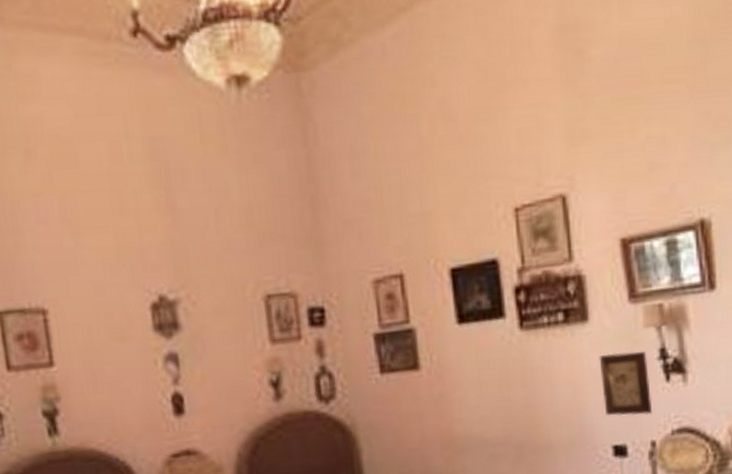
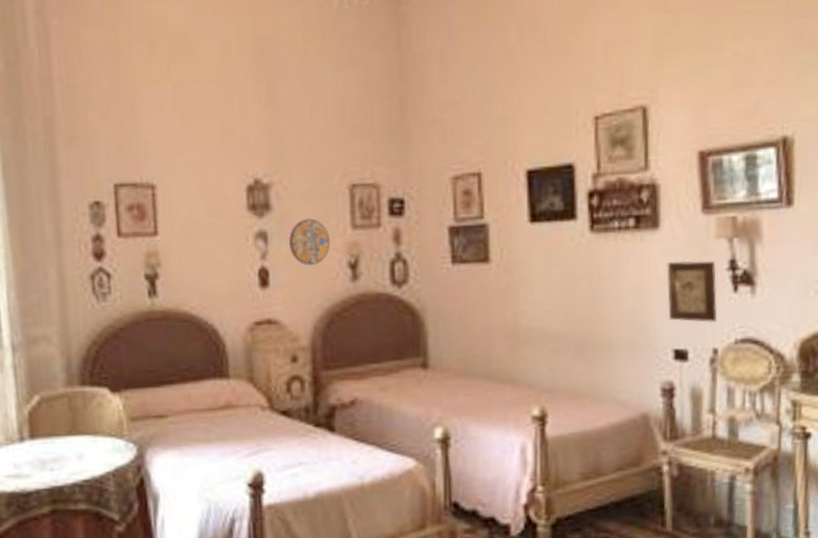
manhole cover: none [202,335,249,387] -> present [289,218,331,265]

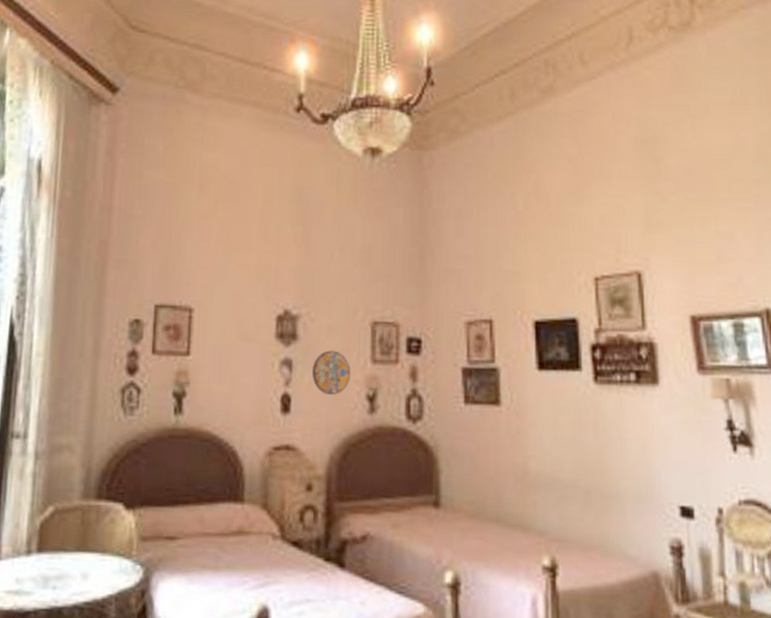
religious icon: present [667,260,718,323] -> none [668,417,720,481]

